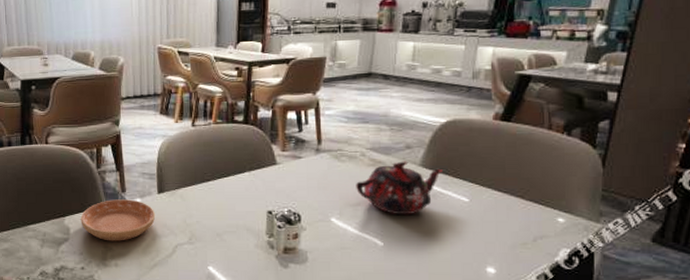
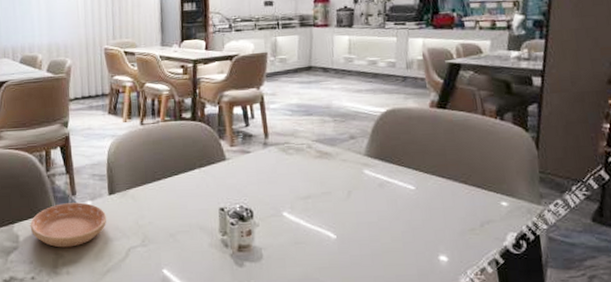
teapot: present [356,161,442,215] -> none [305,151,387,207]

